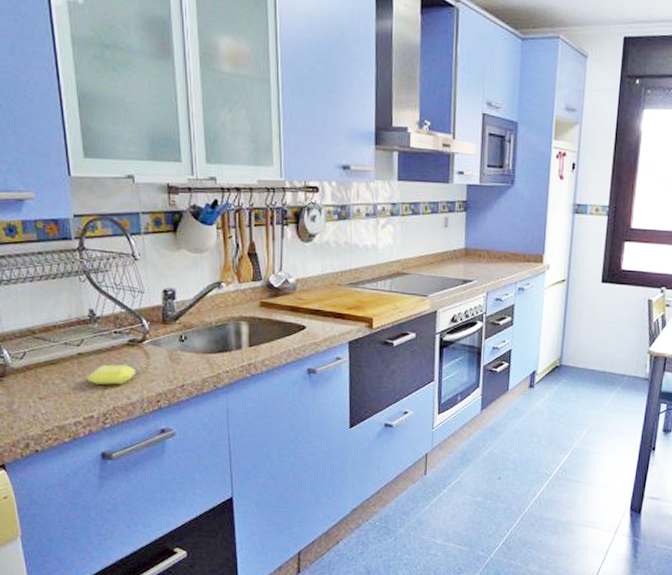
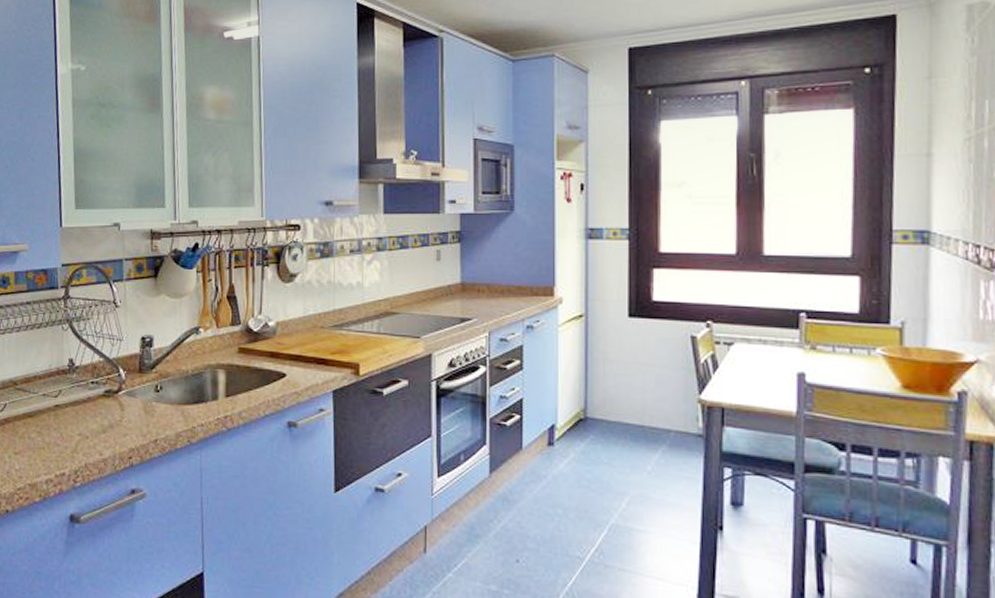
soap bar: present [87,364,136,386] -> none [62,417,110,440]

